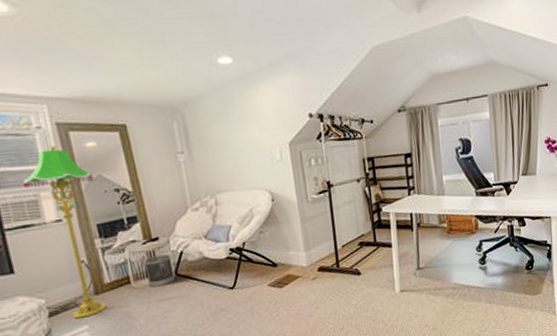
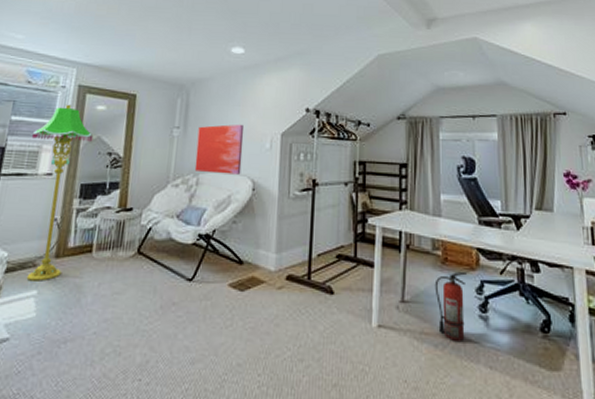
wastebasket: present [144,254,175,288] -> none [109,227,139,262]
wall art: none [203,139,258,193] -> present [194,124,244,175]
fire extinguisher: none [443,236,469,291] -> present [434,271,467,343]

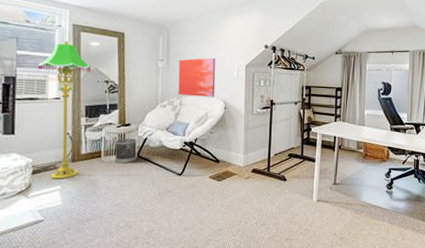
wastebasket: none [109,227,139,262] -> present [115,138,137,164]
fire extinguisher: present [434,271,467,343] -> none [357,163,380,209]

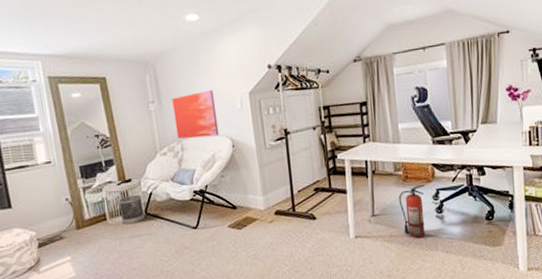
floor lamp: present [37,41,91,179] -> none [20,97,86,250]
fire extinguisher: none [357,163,380,209] -> present [398,184,426,239]

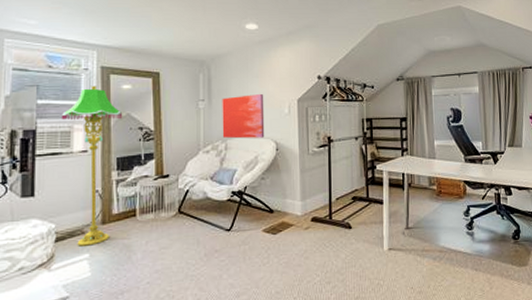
floor lamp: none [20,97,86,250] -> present [61,85,123,246]
wastebasket: present [118,194,145,225] -> none [152,191,177,223]
fire extinguisher: present [398,184,426,239] -> none [432,200,456,255]

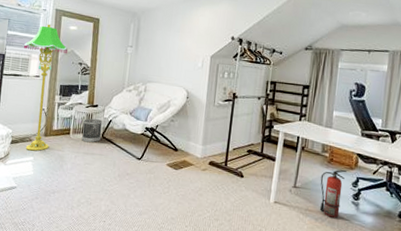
wastebasket: none [152,191,177,223] -> present [82,118,103,143]
wall art: present [222,93,265,139] -> none [143,46,182,86]
fire extinguisher: none [432,200,456,255] -> present [319,169,347,219]

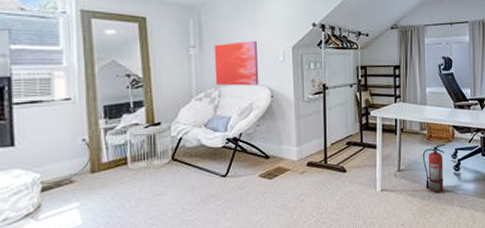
floor lamp: present [23,24,68,151] -> none [38,30,108,196]
wastebasket: present [82,118,103,143] -> none [143,139,171,170]
wall art: none [143,46,182,86] -> present [214,40,259,86]

